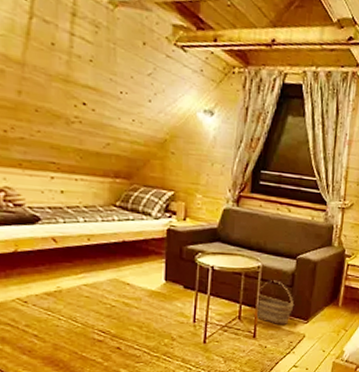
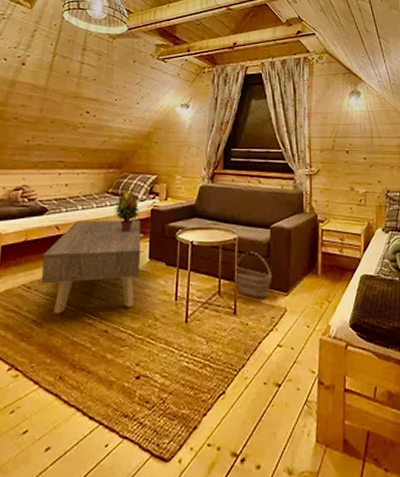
coffee table: none [39,233,159,330] -> present [41,219,144,314]
potted plant: none [123,206,154,251] -> present [114,191,140,232]

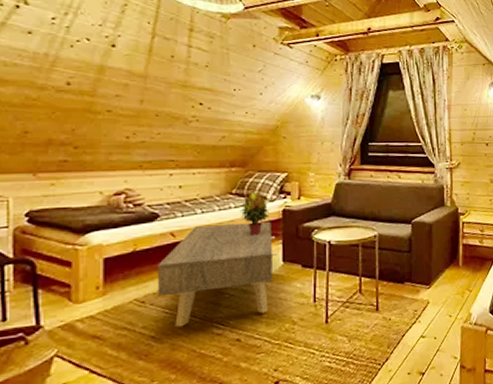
basket: present [234,251,273,300] -> none [375,247,415,295]

